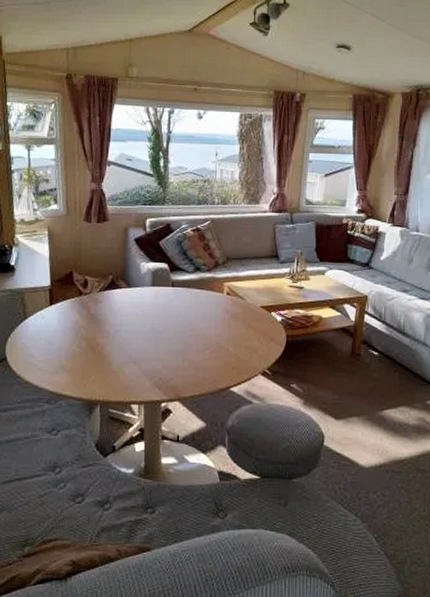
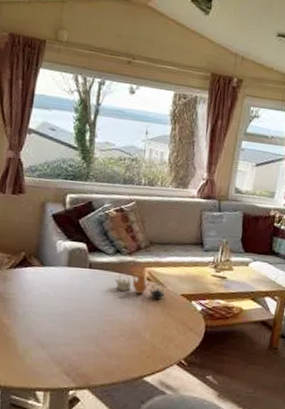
teapot: none [196,287,245,311] -> present [115,272,165,298]

